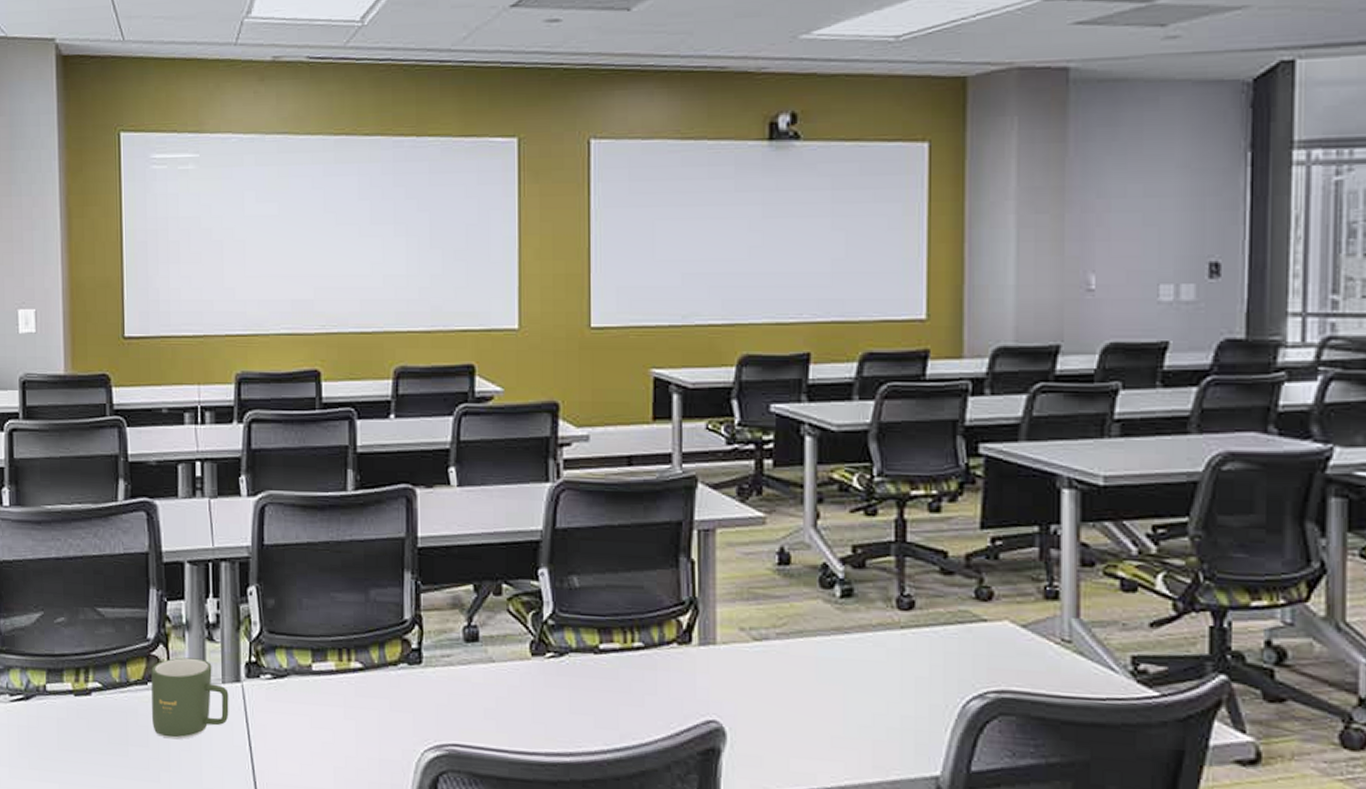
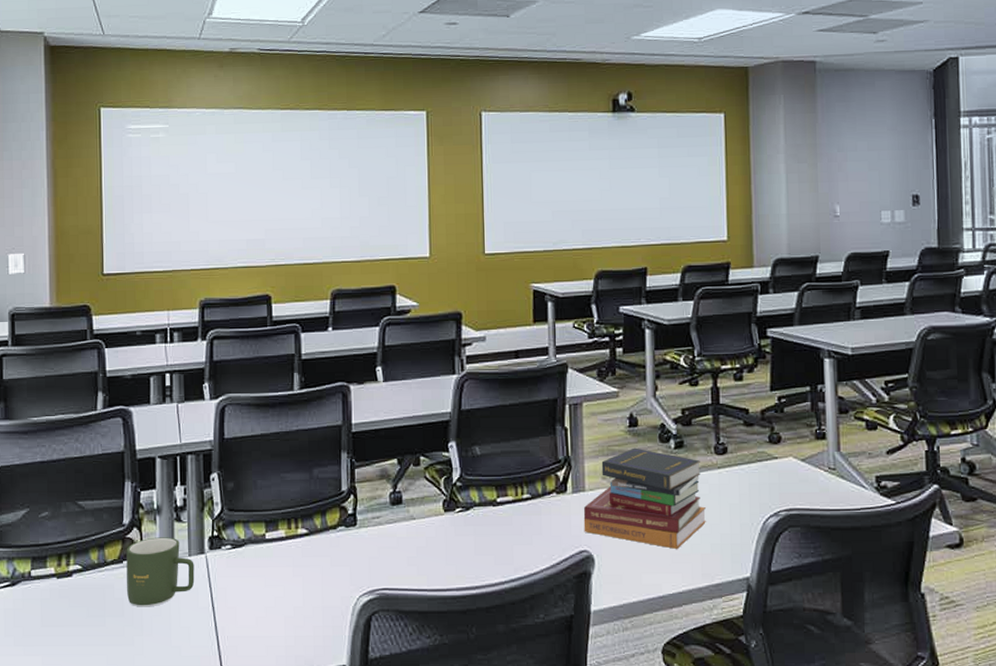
books: none [713,592,881,730] -> present [583,447,706,549]

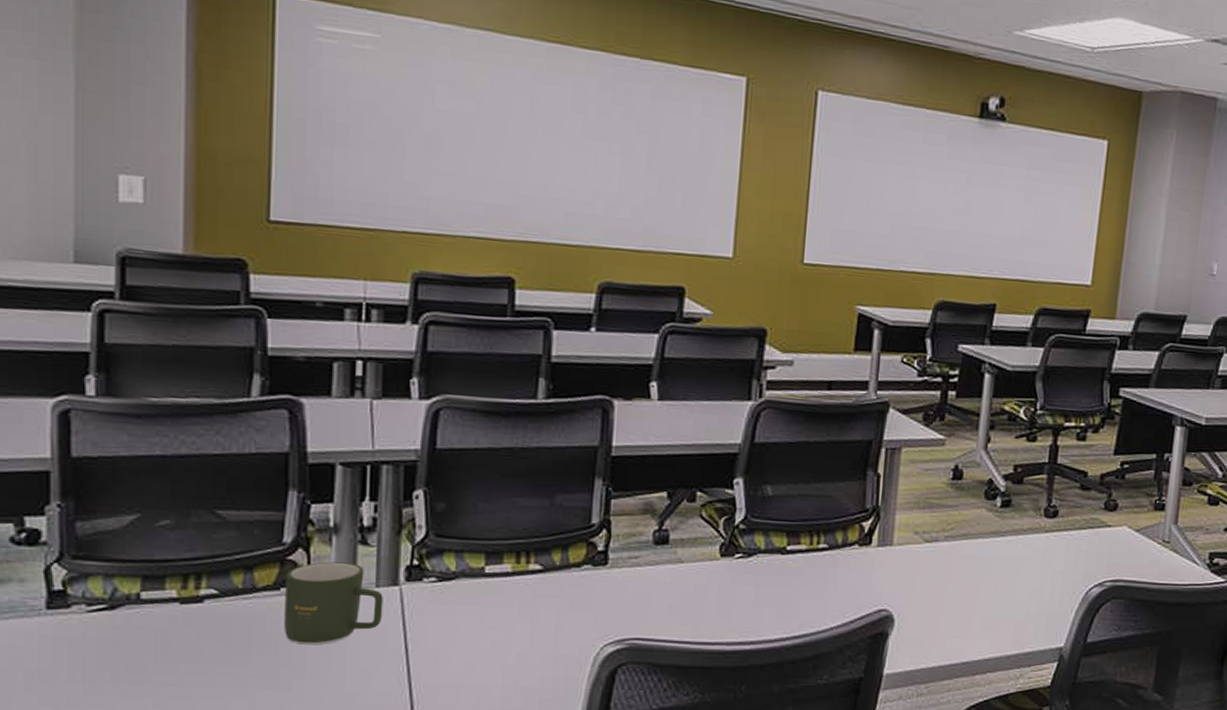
books: present [583,447,706,549] -> none [886,502,1027,614]

